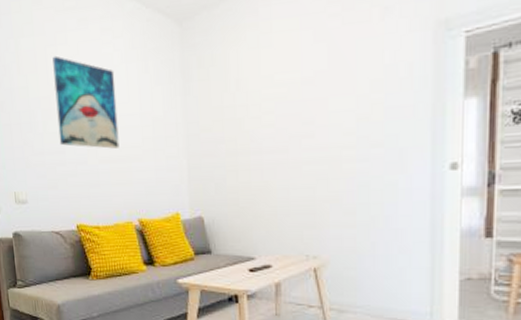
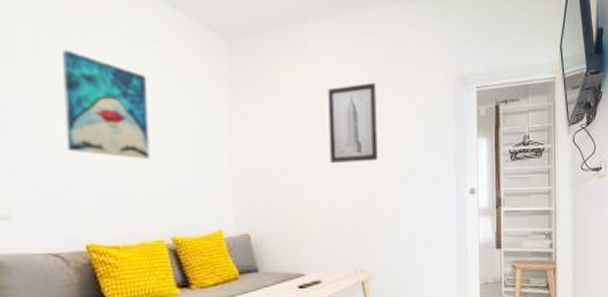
wall art: none [278,45,334,143] -> present [328,82,378,164]

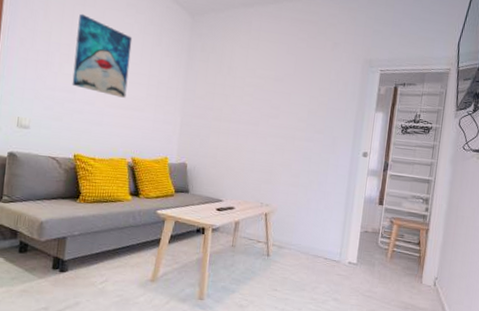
wall art: present [328,82,378,164] -> none [254,58,299,120]

